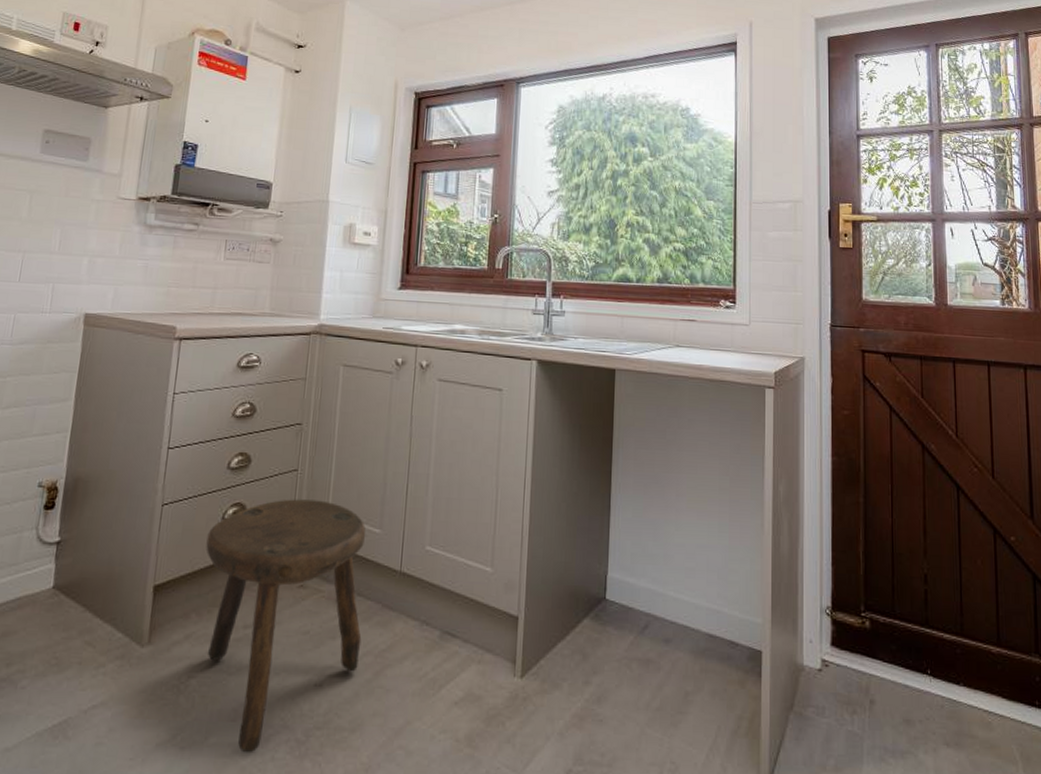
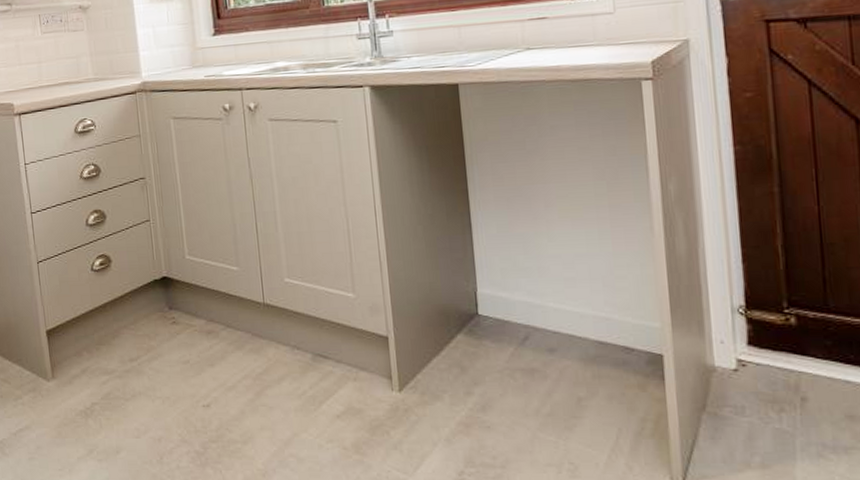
stool: present [206,499,366,754] -> none [81,245,239,463]

